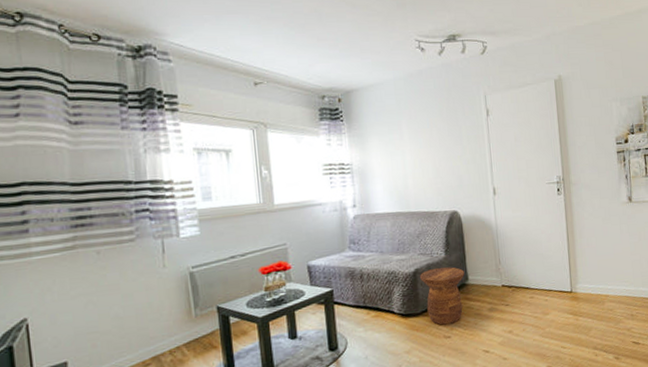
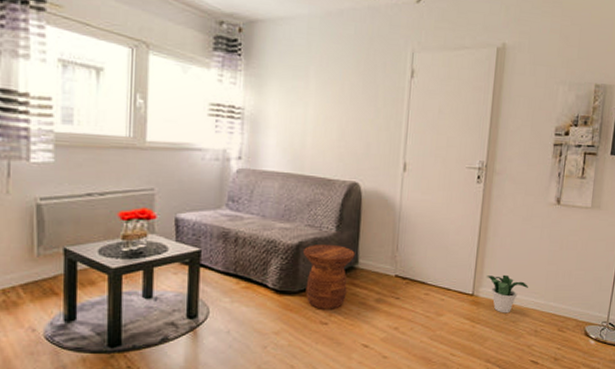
potted plant: none [581,269,618,304] -> present [487,274,528,313]

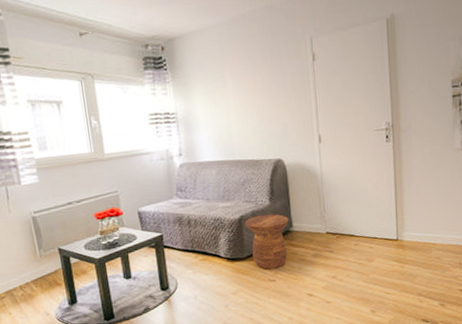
potted plant: present [487,274,528,313] -> none [408,218,447,252]

